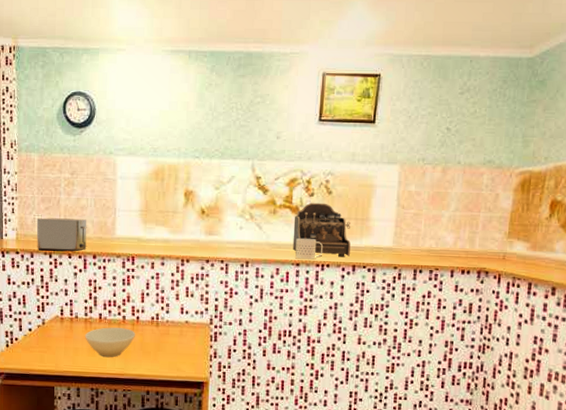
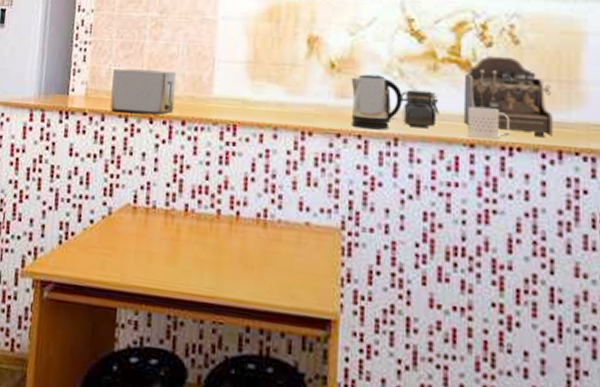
bowl: present [85,327,135,357] -> none [163,224,233,270]
kettle: none [216,217,252,256] -> present [350,73,403,130]
jar: none [251,228,277,254] -> present [401,90,439,128]

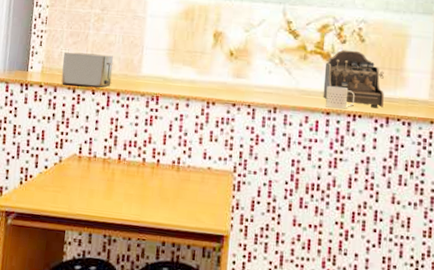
kettle: present [350,73,403,130] -> none [243,60,281,102]
jar: present [401,90,439,128] -> none [280,73,306,101]

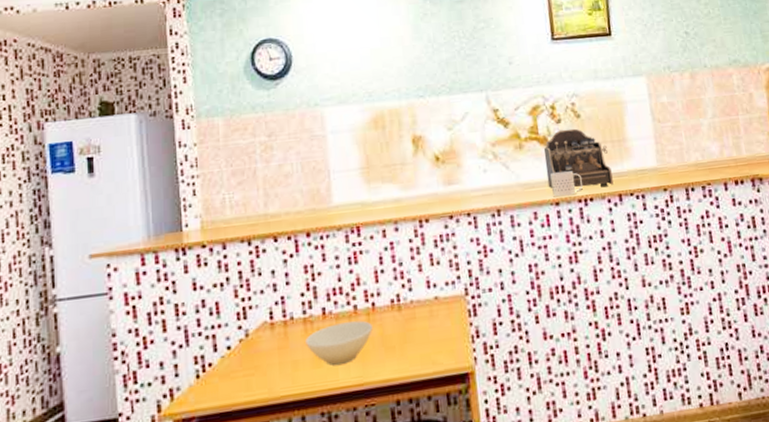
toaster: present [61,52,113,88] -> none [227,189,297,239]
bowl: none [102,169,155,202] -> present [305,320,373,366]

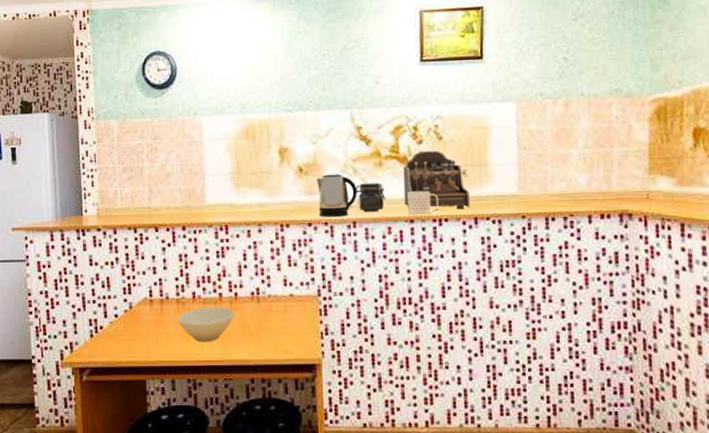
kettle: none [454,159,499,208] -> present [316,173,357,217]
jar: none [497,166,529,198] -> present [356,183,386,212]

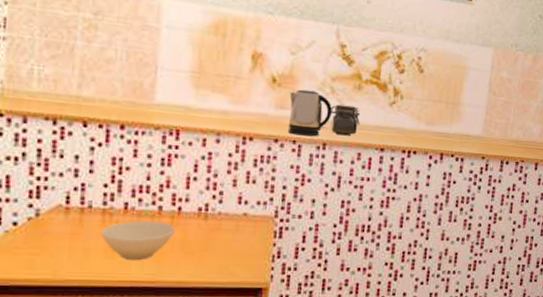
spice rack: present [403,150,470,210] -> none [377,80,441,144]
mug: present [407,190,440,216] -> none [380,119,411,146]

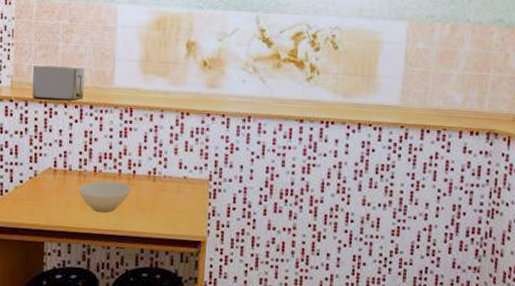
toaster: none [33,68,114,119] -> present [32,65,85,101]
kettle: present [287,88,332,137] -> none [217,69,255,111]
jar: present [330,104,360,136] -> none [254,82,280,109]

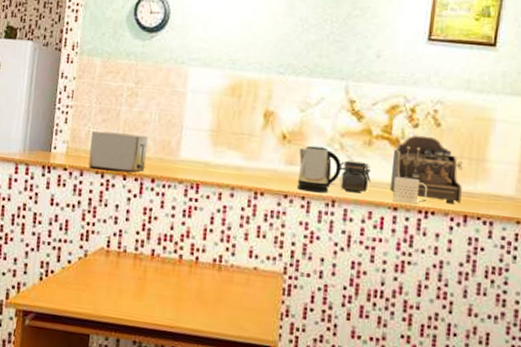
bowl: present [78,181,131,212] -> none [132,266,192,304]
kettle: none [217,69,255,111] -> present [296,145,342,194]
jar: none [254,82,280,109] -> present [339,160,371,193]
spice rack: none [296,57,357,115] -> present [389,135,463,204]
mug: none [299,93,329,117] -> present [393,176,428,205]

